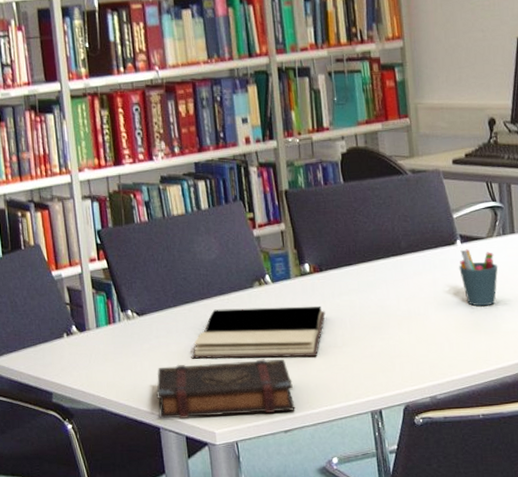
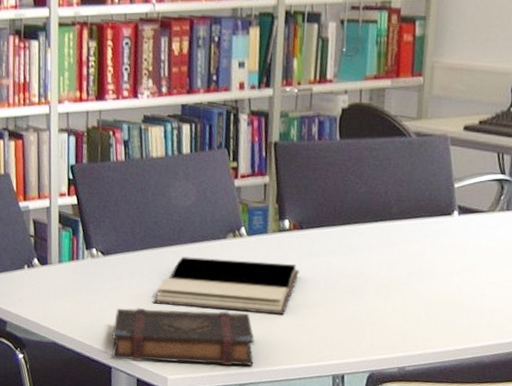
pen holder: present [459,249,498,307] -> none [451,221,496,282]

